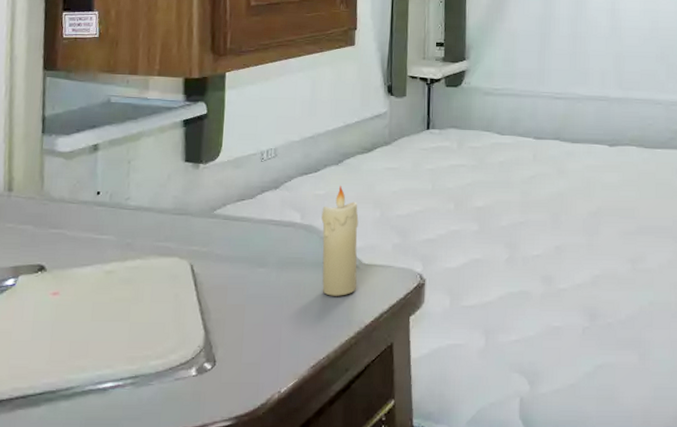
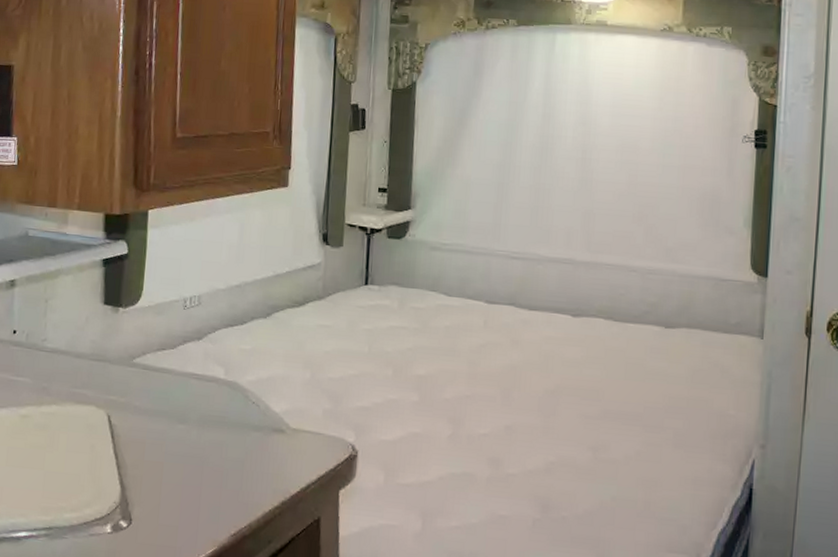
candle: present [321,185,359,296] -> none [245,340,287,462]

